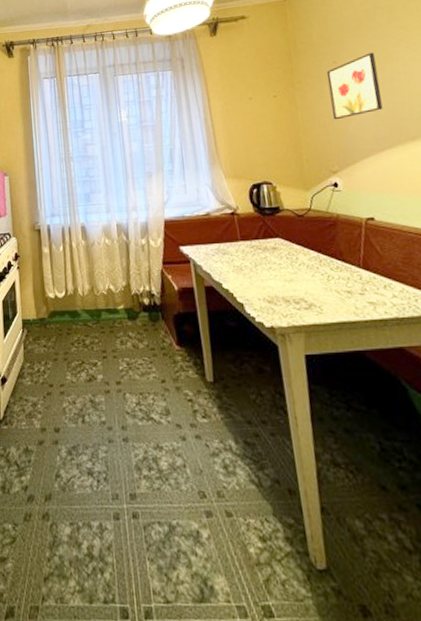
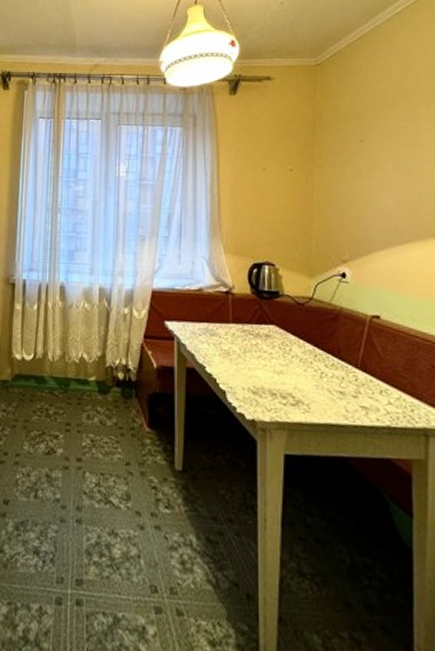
wall art: present [326,52,383,120] -> none [351,135,407,205]

